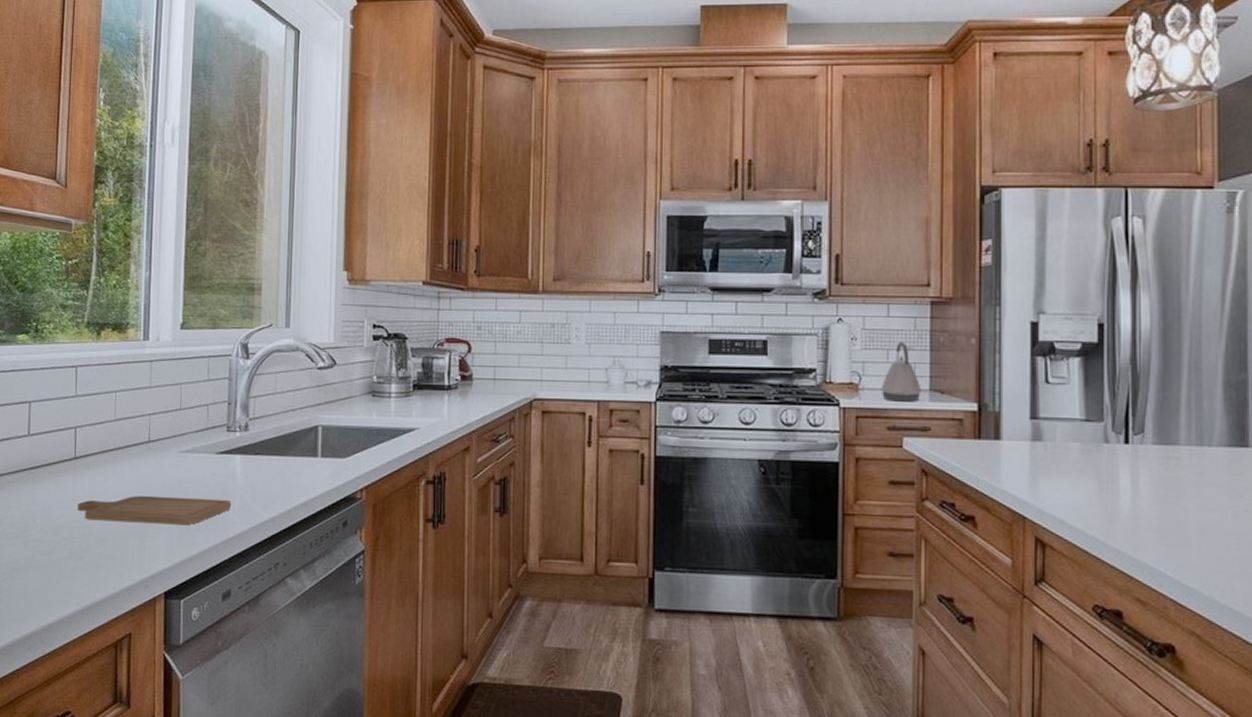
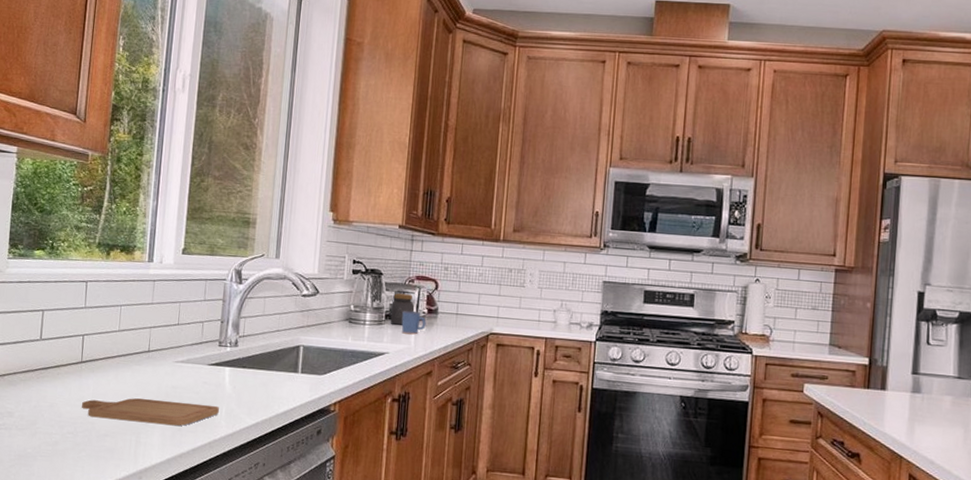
jar: none [418,359,445,396] -> present [390,293,414,325]
mug: none [432,379,460,406] -> present [401,311,426,335]
kettle: present [880,341,922,403] -> none [788,302,823,355]

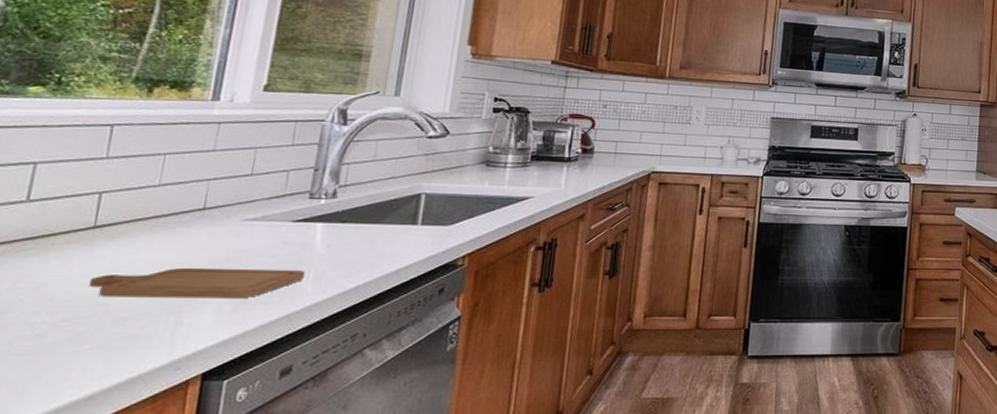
jar: present [390,293,414,325] -> none [536,133,566,167]
mug: present [401,311,426,335] -> none [550,151,580,177]

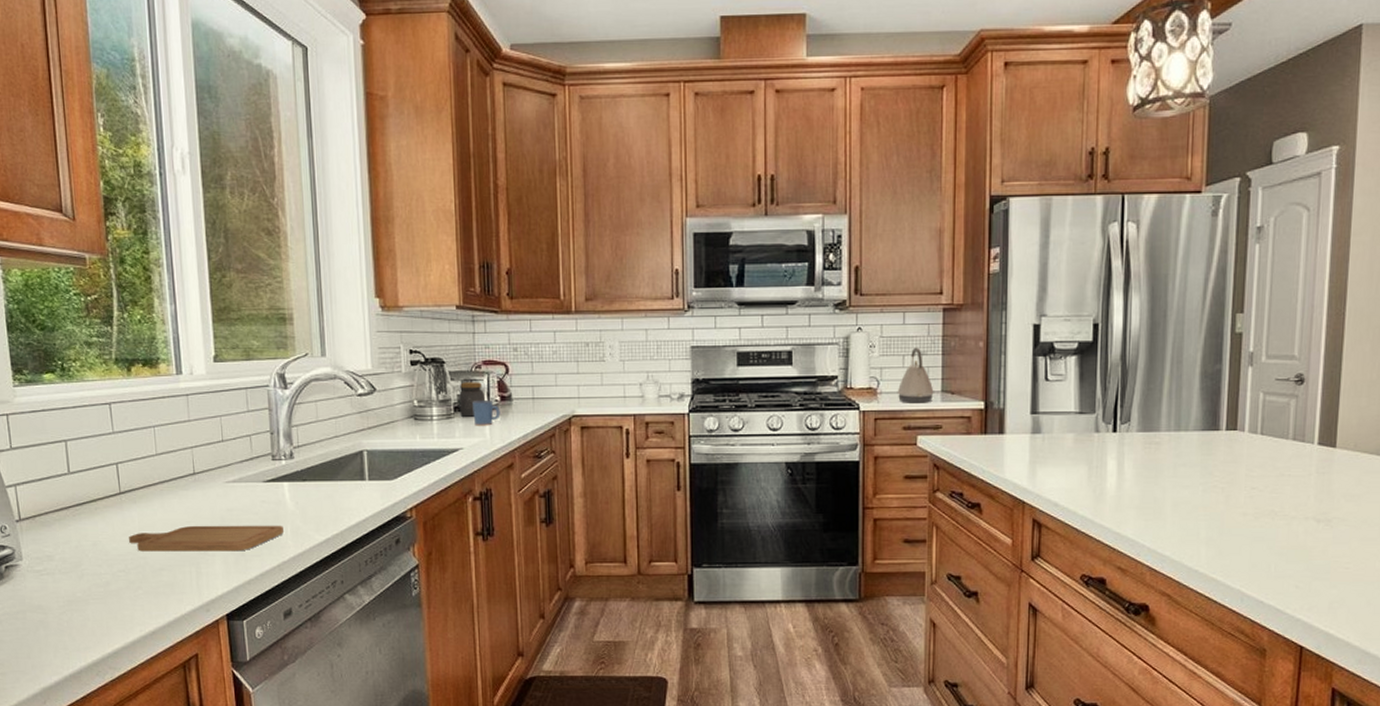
jar: none [536,133,566,167] -> present [459,382,484,417]
mug: none [550,151,580,177] -> present [472,401,501,426]
kettle: none [941,133,971,181] -> present [897,347,934,405]

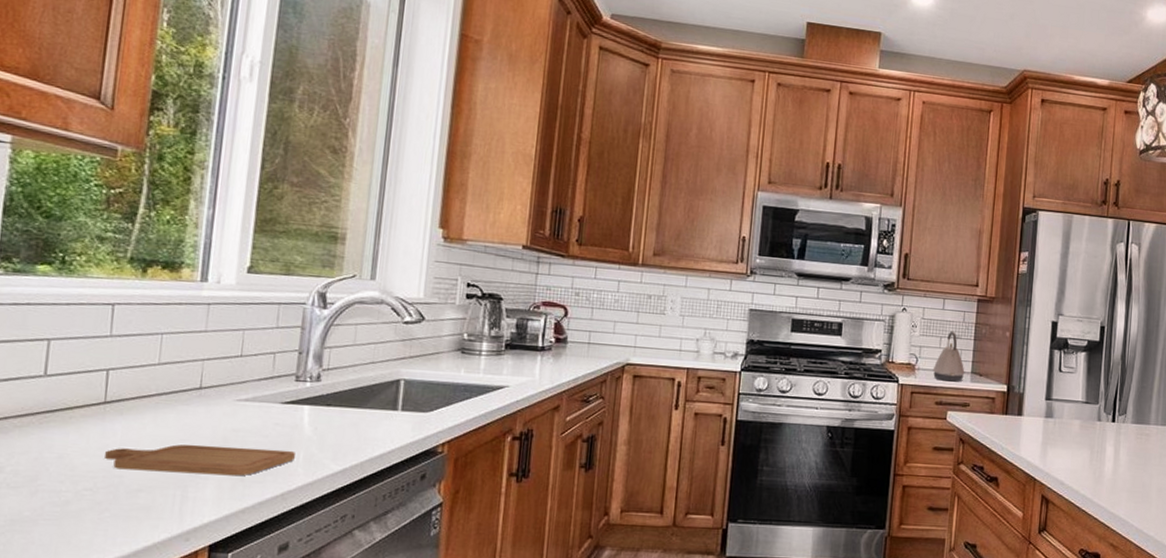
jar: present [459,382,484,417] -> none [511,320,539,356]
mug: present [472,401,501,426] -> none [524,340,554,366]

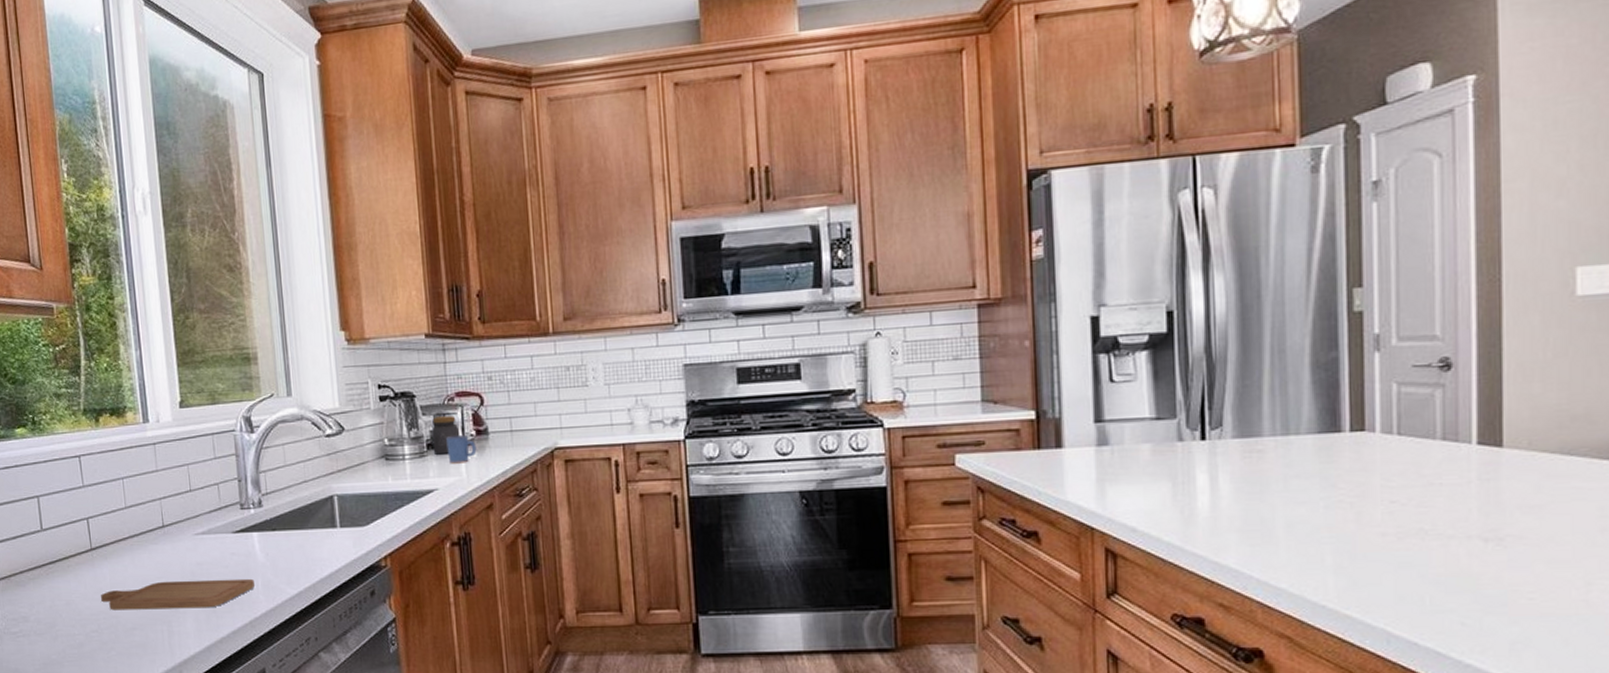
jar: none [511,320,539,356] -> present [432,416,459,455]
mug: none [524,340,554,366] -> present [446,435,477,464]
kettle: present [932,331,965,383] -> none [927,351,973,418]

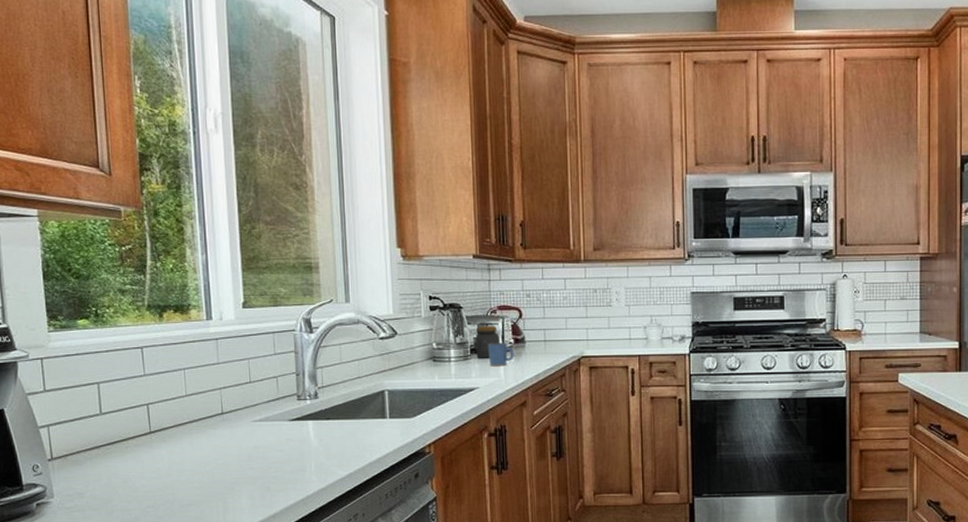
chopping board: present [101,578,254,611] -> none [158,461,308,488]

